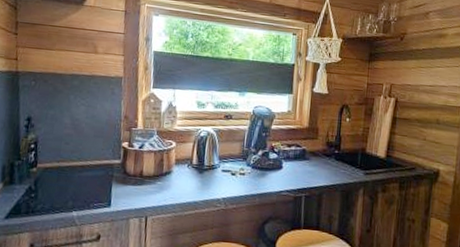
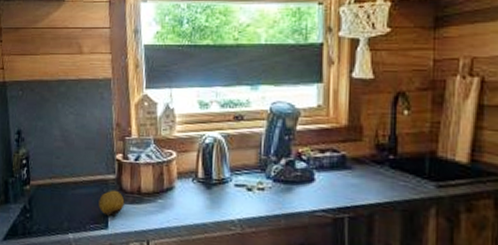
fruit: none [103,173,128,196] -> present [98,190,125,216]

